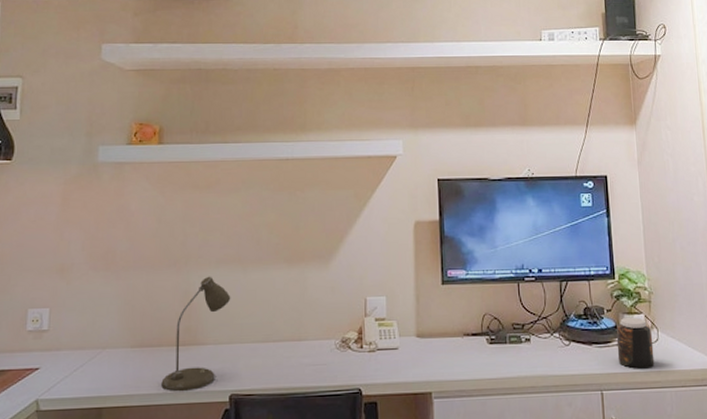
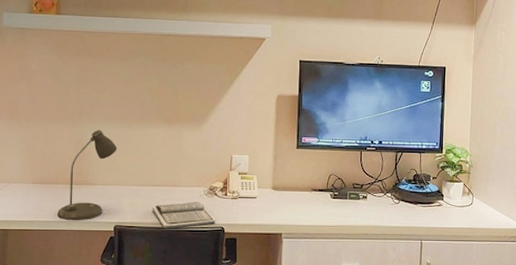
book: none [274,358,351,395] -> present [152,202,216,229]
jar: present [616,317,655,369] -> none [437,185,468,225]

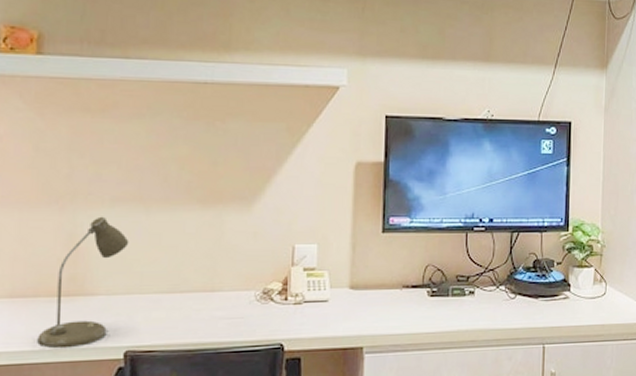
book: present [152,202,216,229] -> none [180,311,272,351]

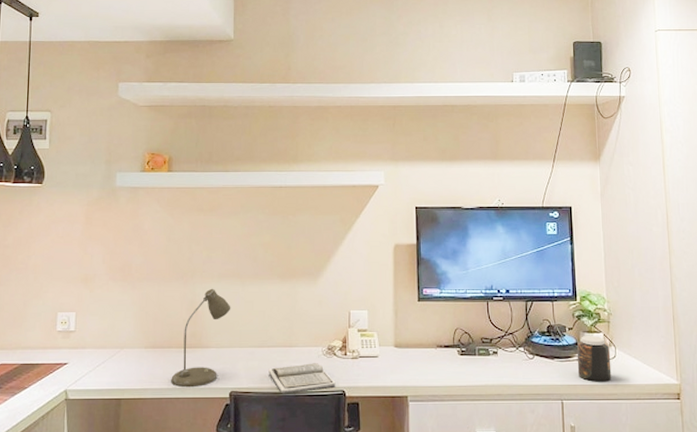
book: none [180,311,272,351] -> present [268,363,336,394]
jar: none [563,271,601,323] -> present [576,336,612,382]

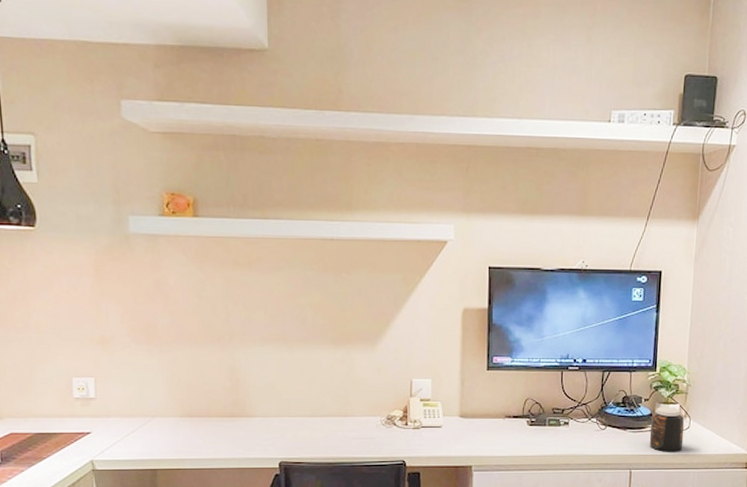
desk lamp: present [171,288,231,388] -> none [212,353,278,458]
book: present [268,363,336,394] -> none [321,433,396,464]

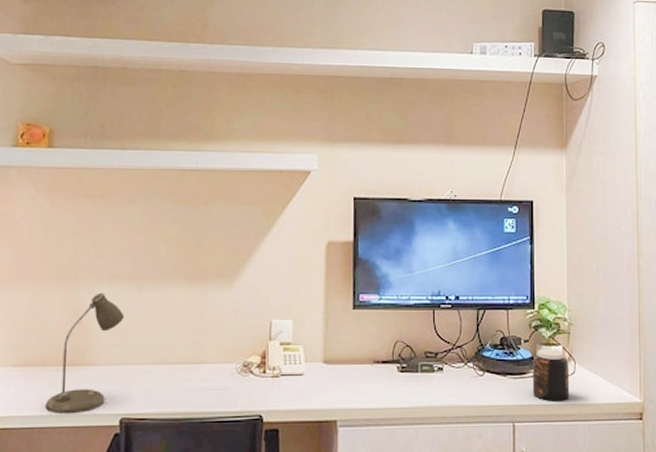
desk lamp: none [212,353,278,458] -> present [45,292,125,415]

